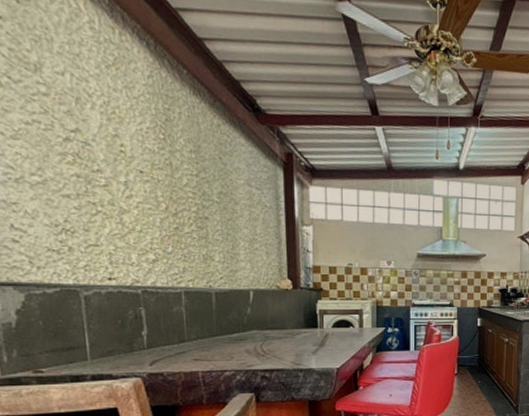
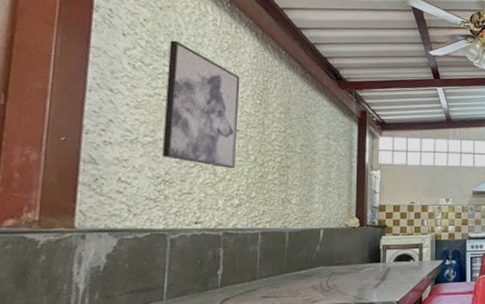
wall art: none [38,48,144,217] -> present [162,40,240,168]

